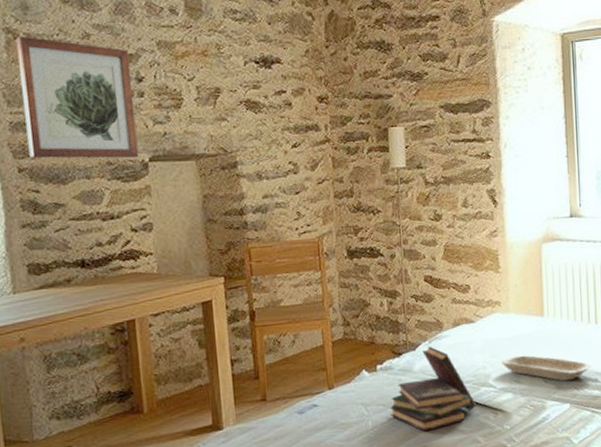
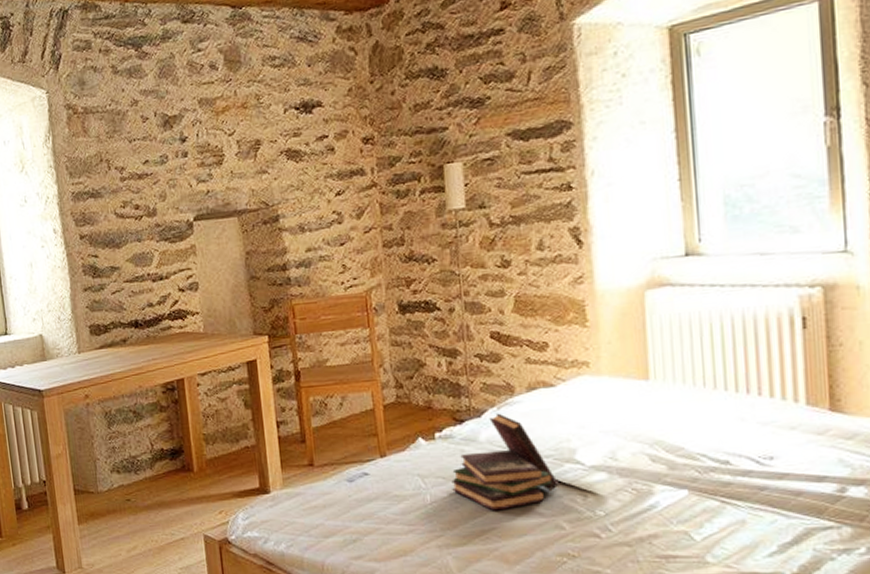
wall art: present [15,36,139,159] -> none [75,110,184,225]
tray: present [501,355,591,382] -> none [591,427,719,462]

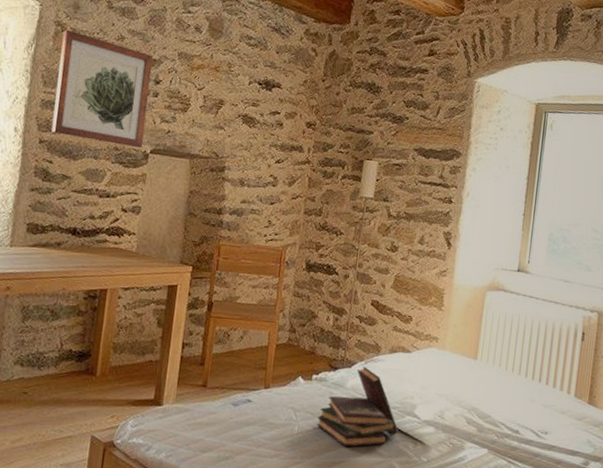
wall art: none [75,110,184,225] -> present [51,29,154,149]

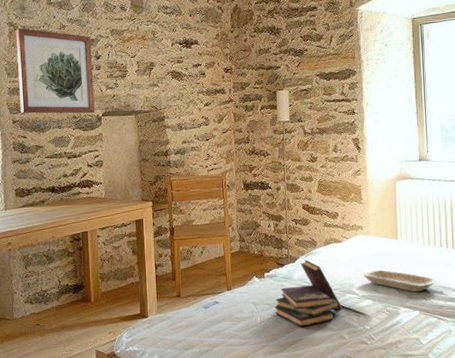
tray: none [429,392,515,427] -> present [363,270,437,293]

